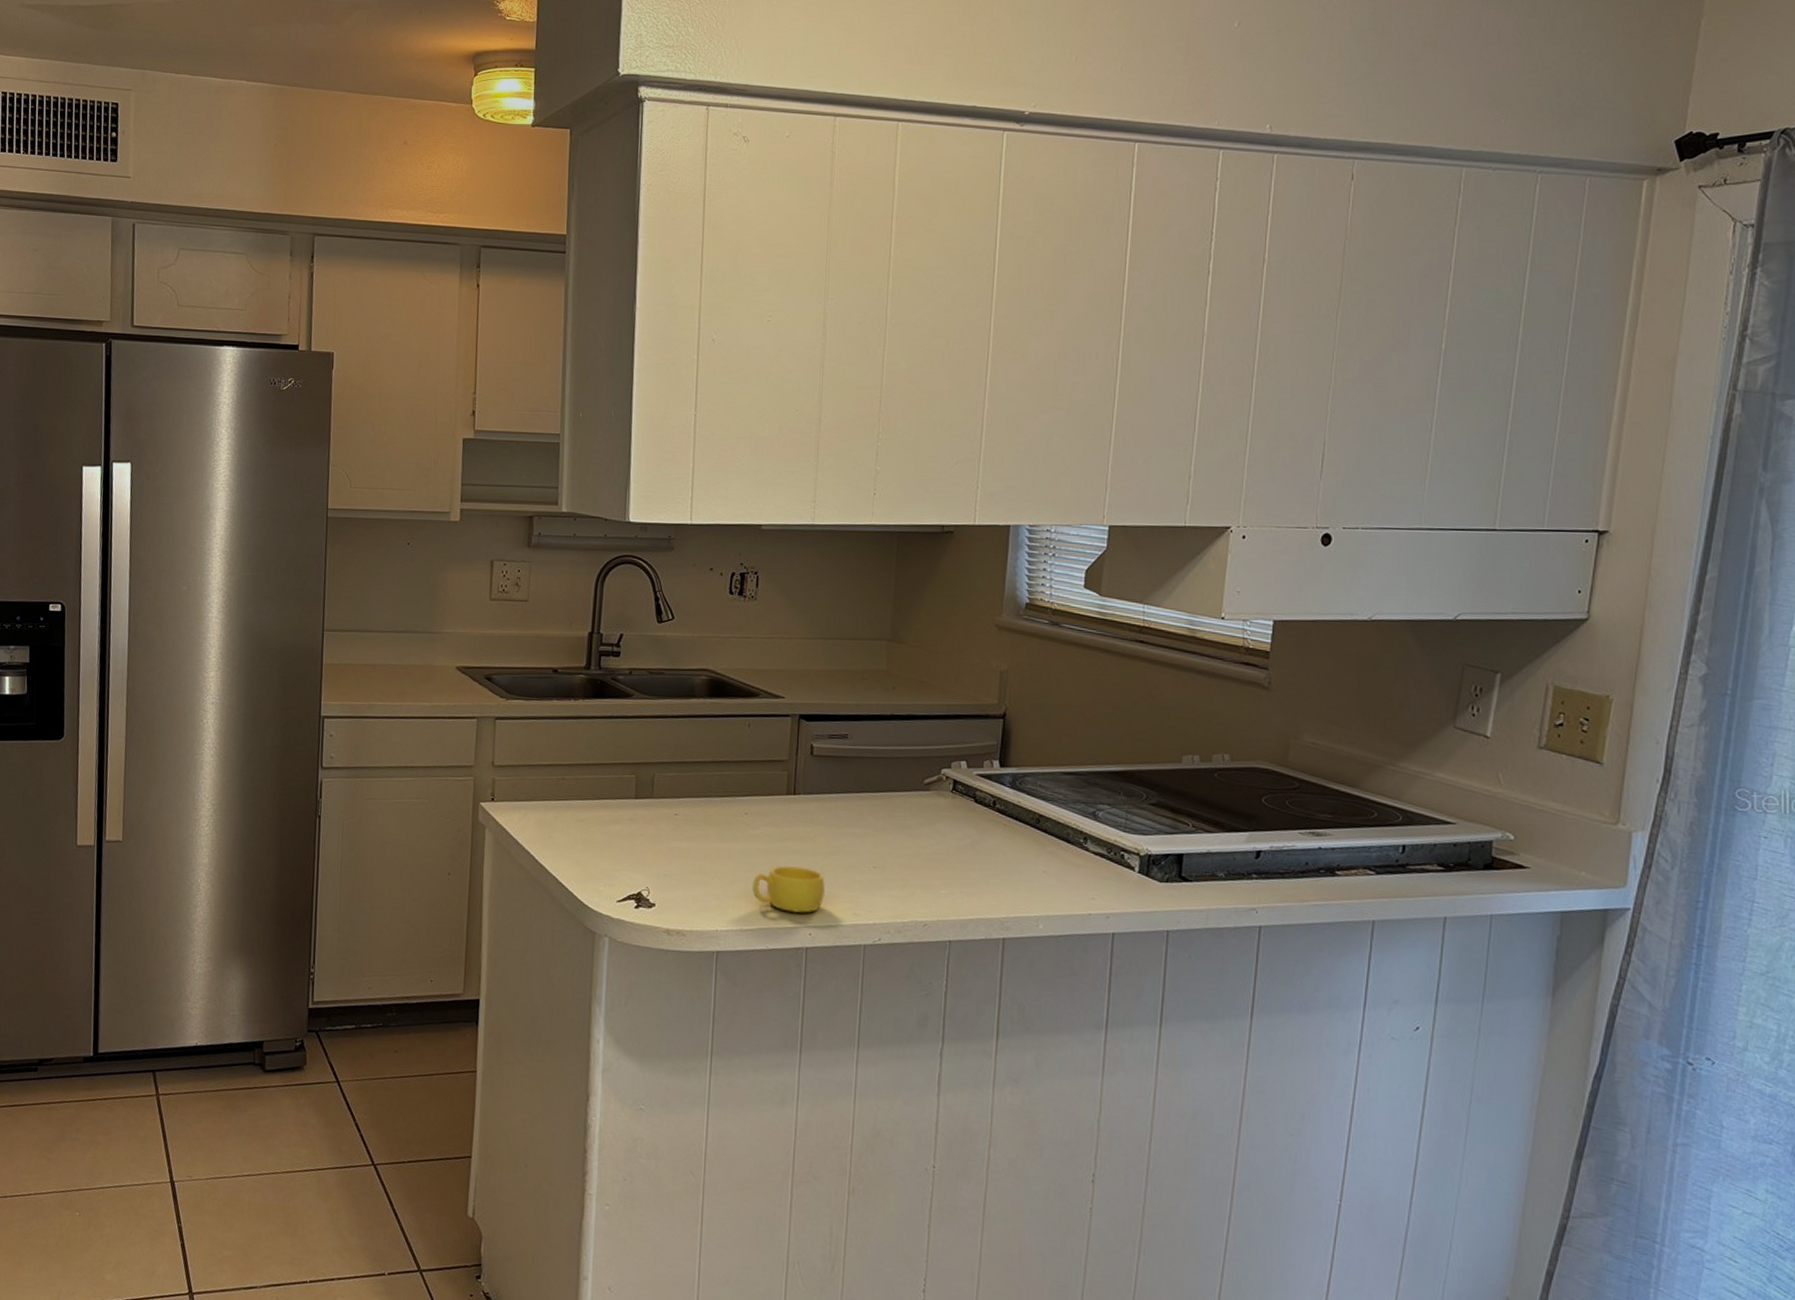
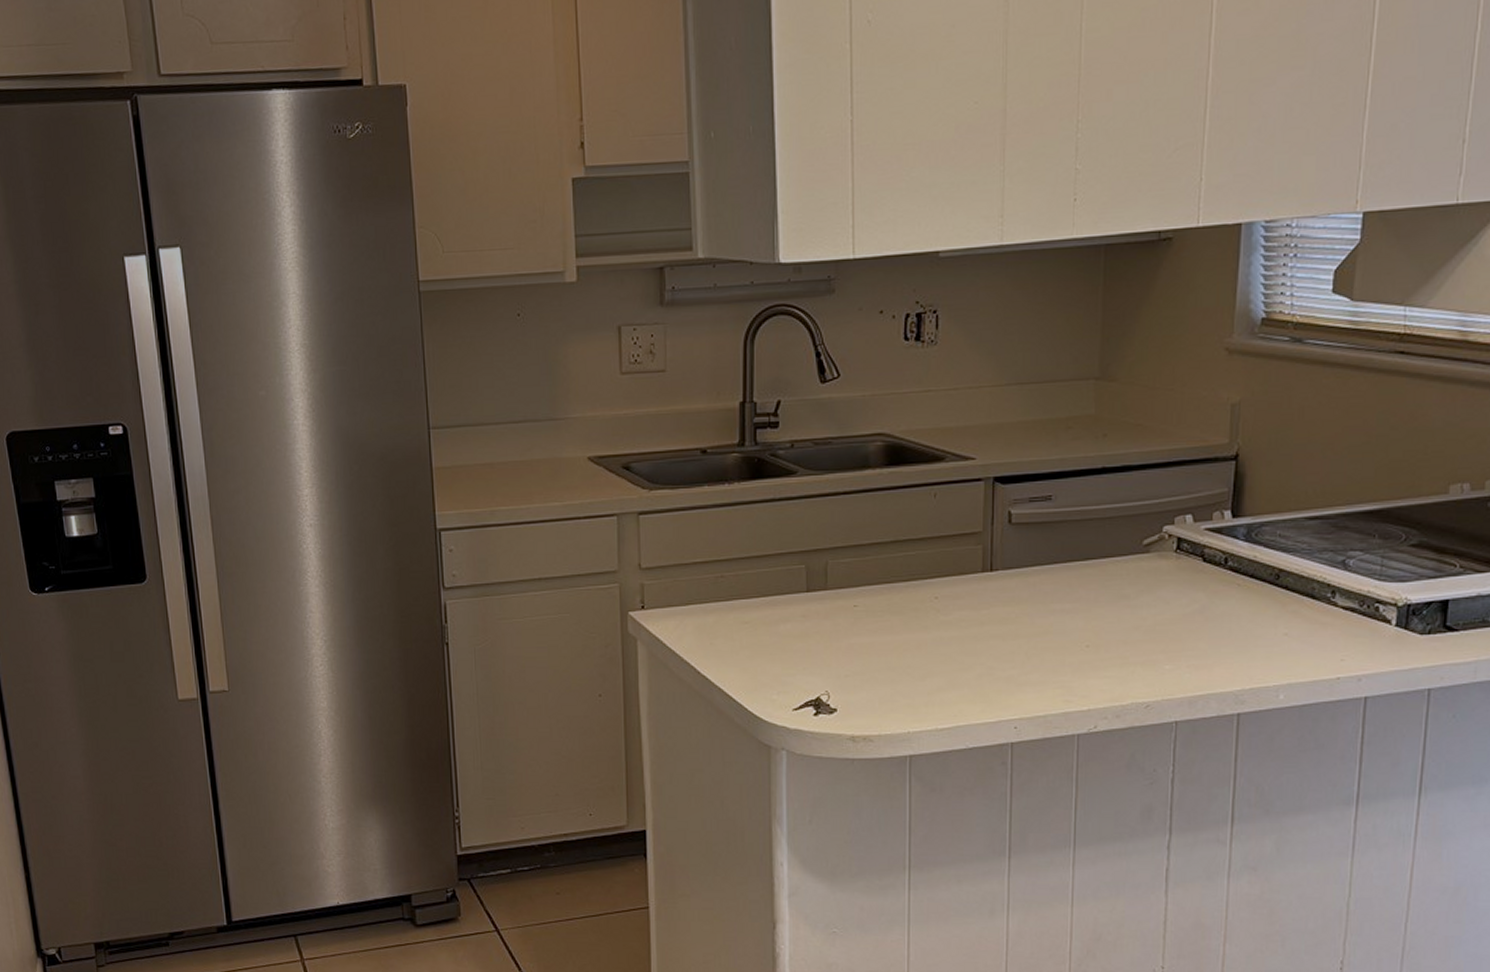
cup: present [752,865,825,913] -> none [947,652,1030,705]

